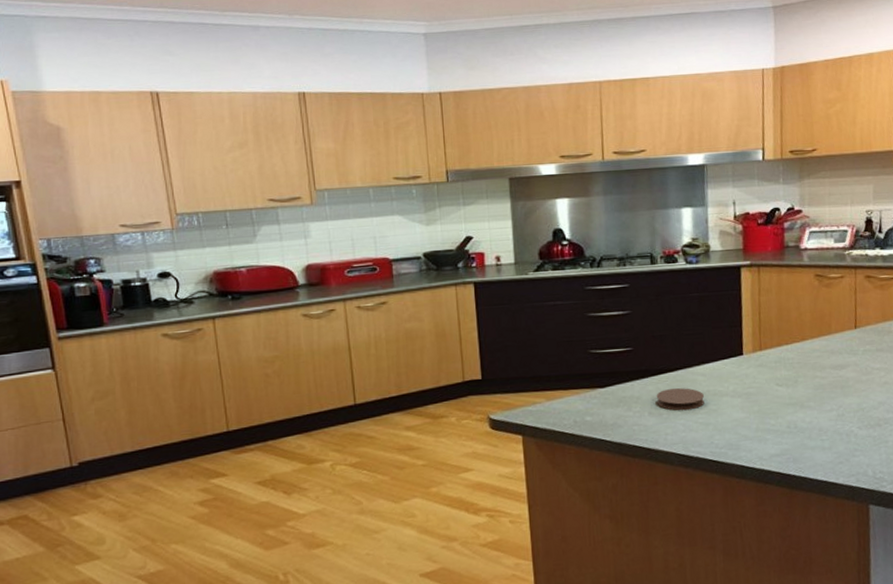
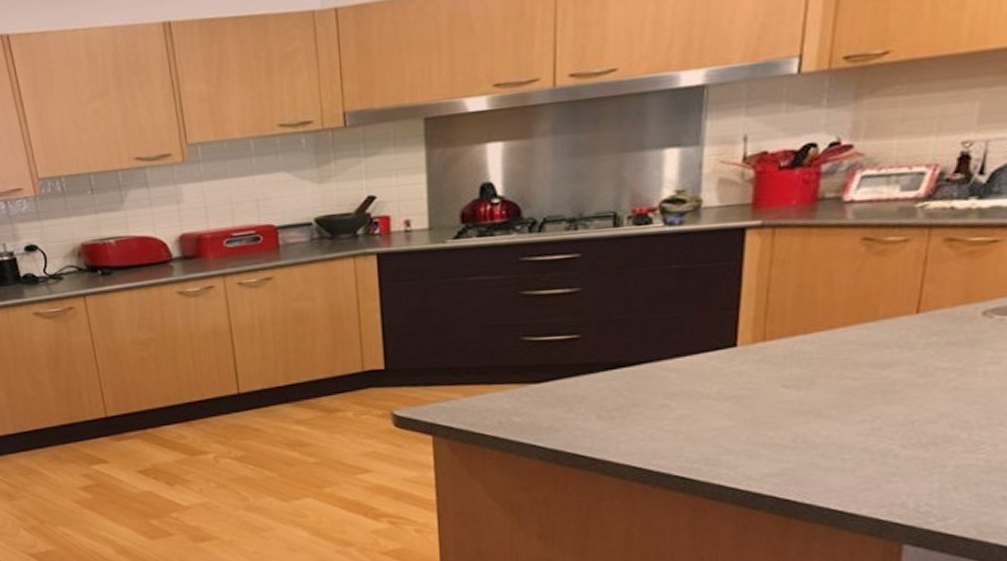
coaster: present [656,388,705,411] -> none [608,386,676,415]

